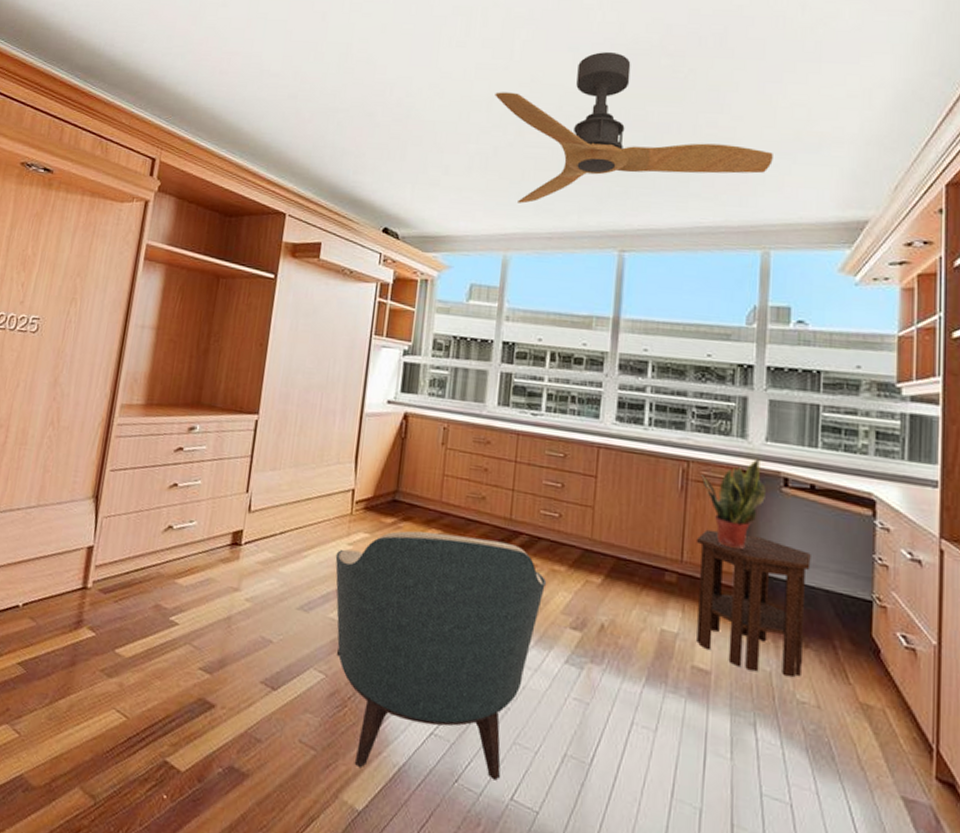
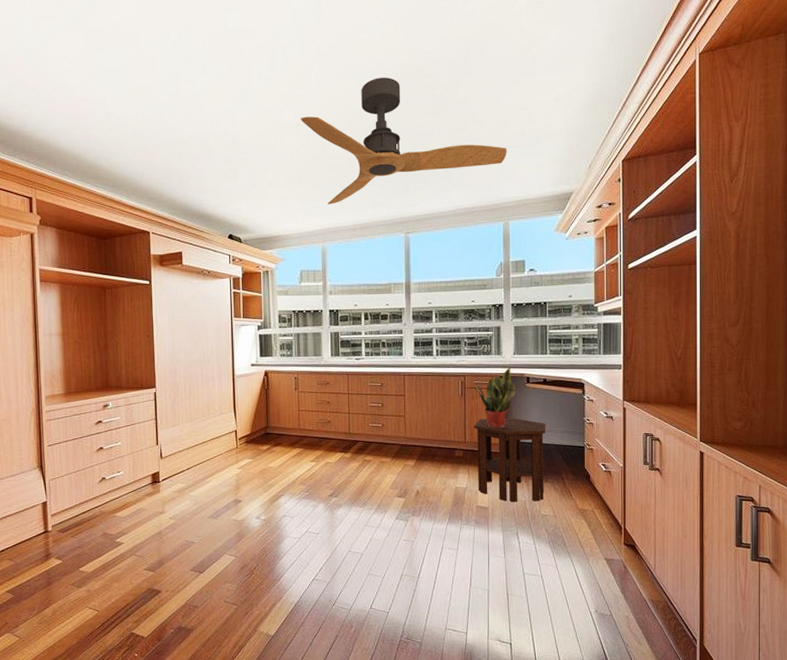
armchair: present [335,531,547,781] -> none [230,449,379,609]

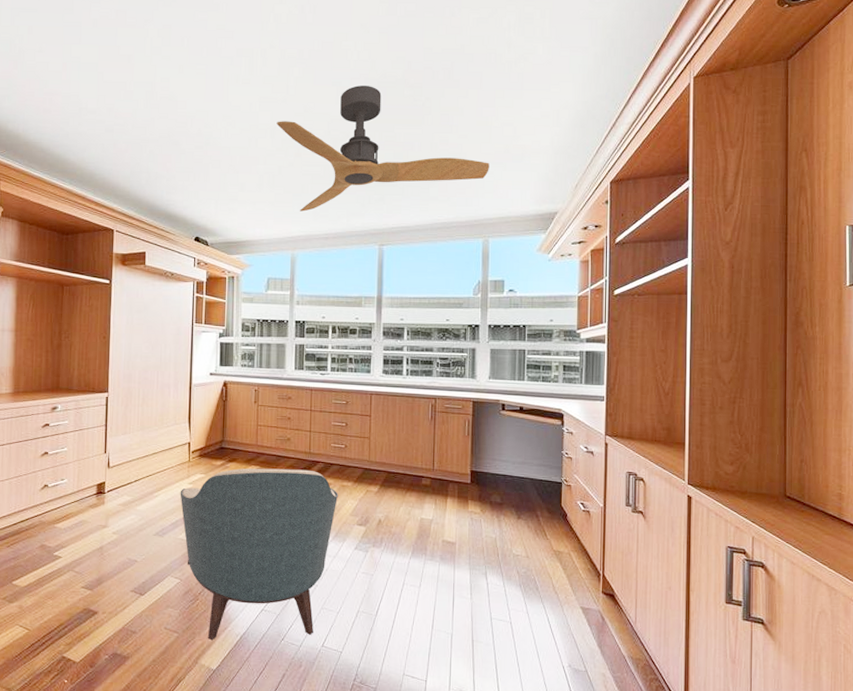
armchair: none [230,449,379,609] -> present [180,468,339,640]
potted plant: present [473,366,516,428] -> none [445,391,490,457]
side table: present [473,418,546,503] -> none [442,445,521,540]

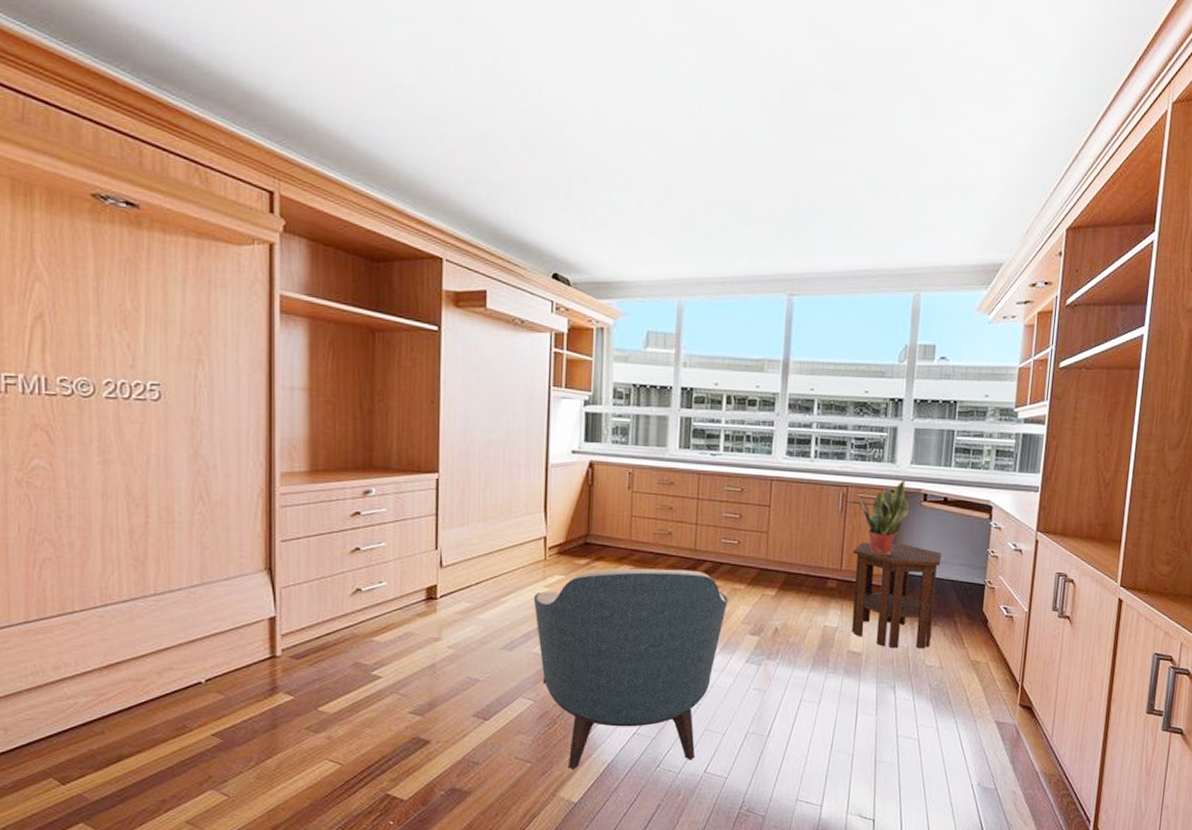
ceiling fan: present [276,85,489,212] -> none [662,81,927,247]
side table: none [442,445,521,540] -> present [852,542,942,649]
potted plant: none [445,391,490,457] -> present [858,478,909,555]

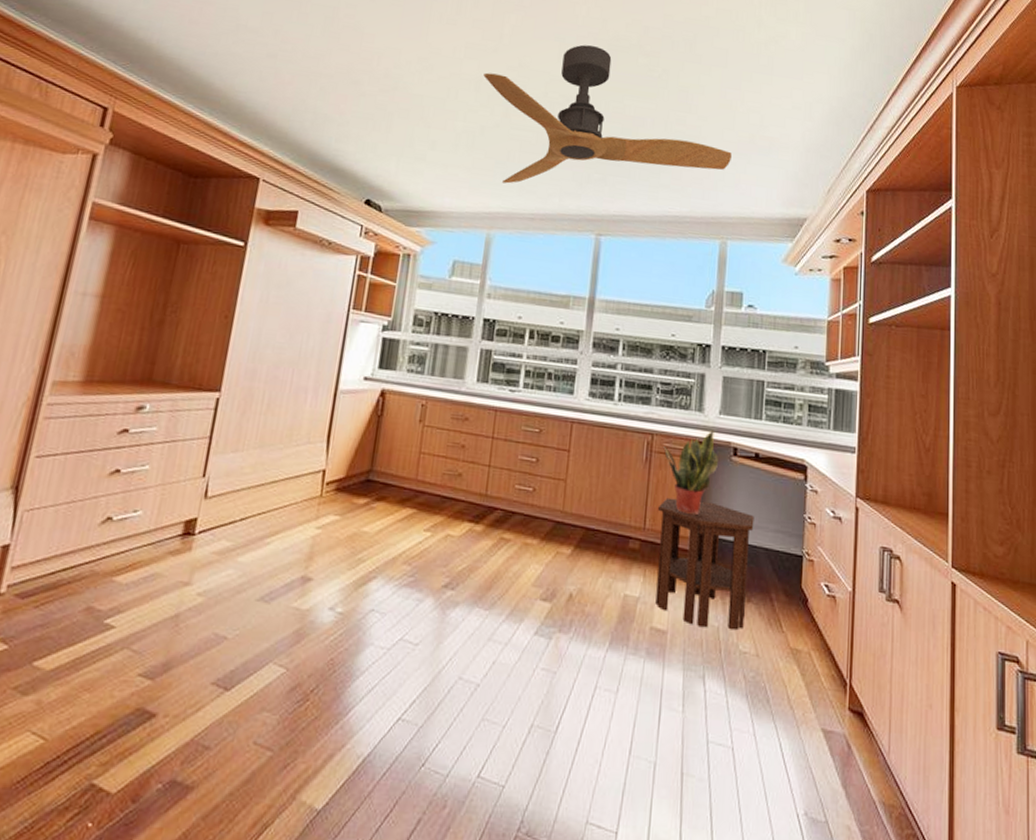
armchair: present [533,568,729,769] -> none [300,511,520,763]
ceiling fan: none [662,81,927,247] -> present [483,44,732,184]

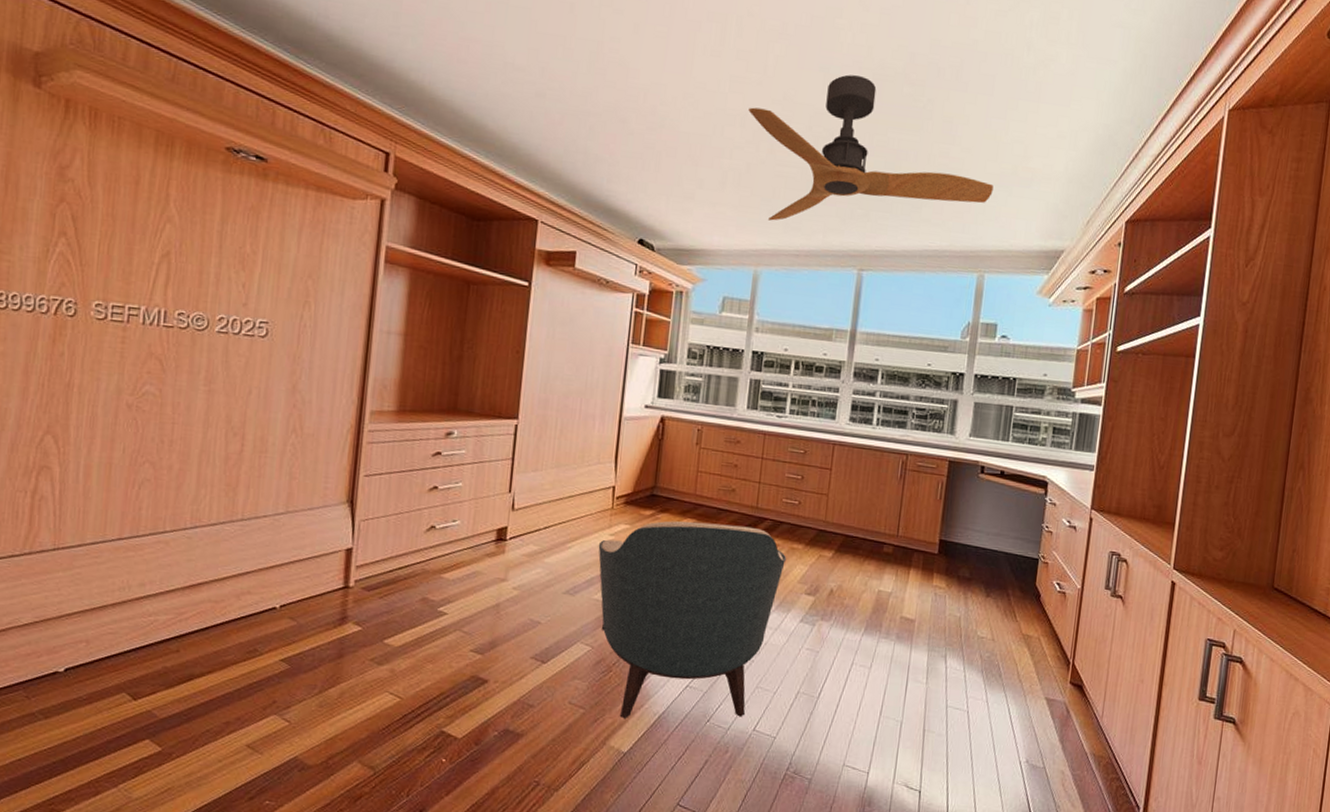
armchair: none [300,511,520,763] -> present [598,521,787,718]
side table: present [655,497,754,631] -> none [906,509,997,620]
potted plant: present [663,429,718,515] -> none [917,450,967,524]

